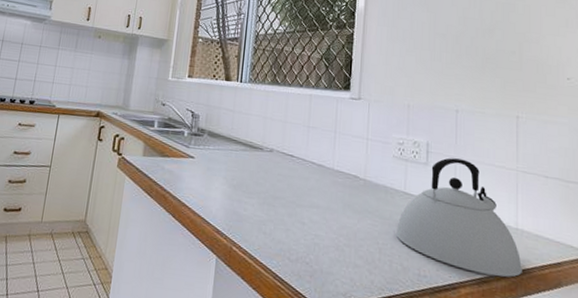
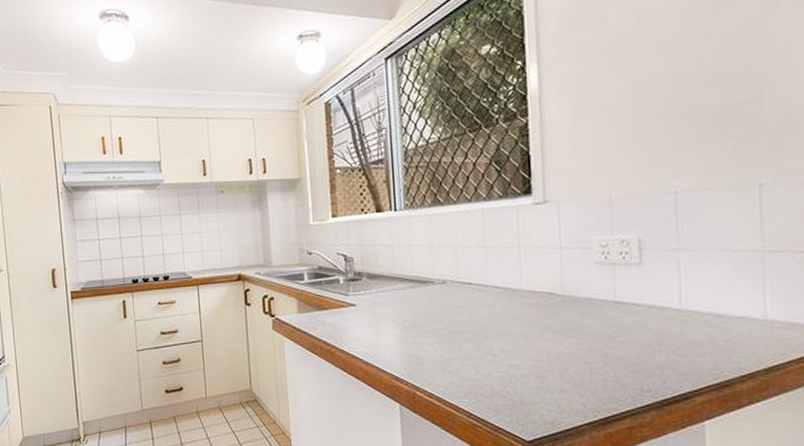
kettle: present [395,158,522,278] -> none [607,250,775,379]

